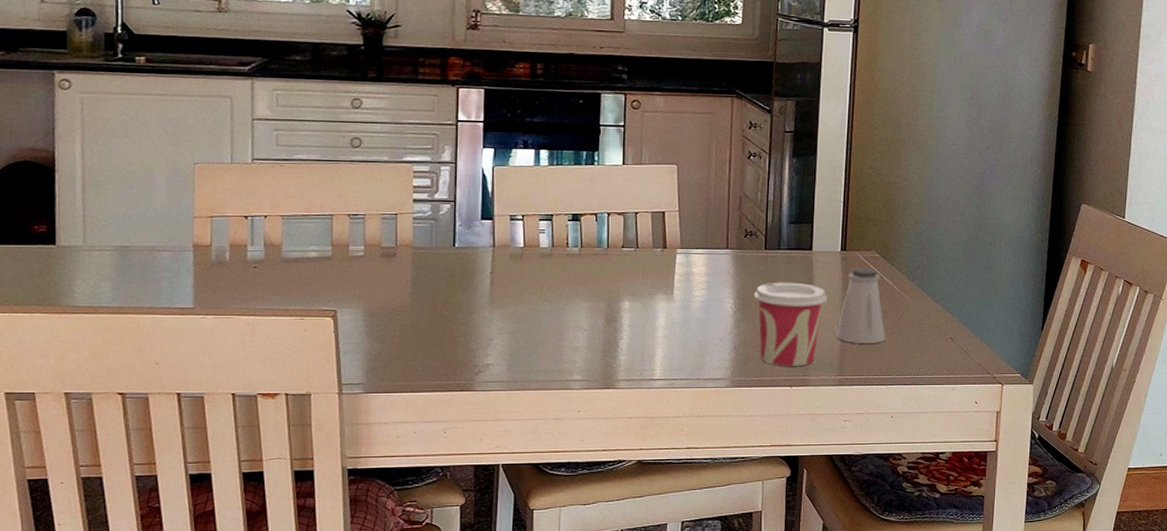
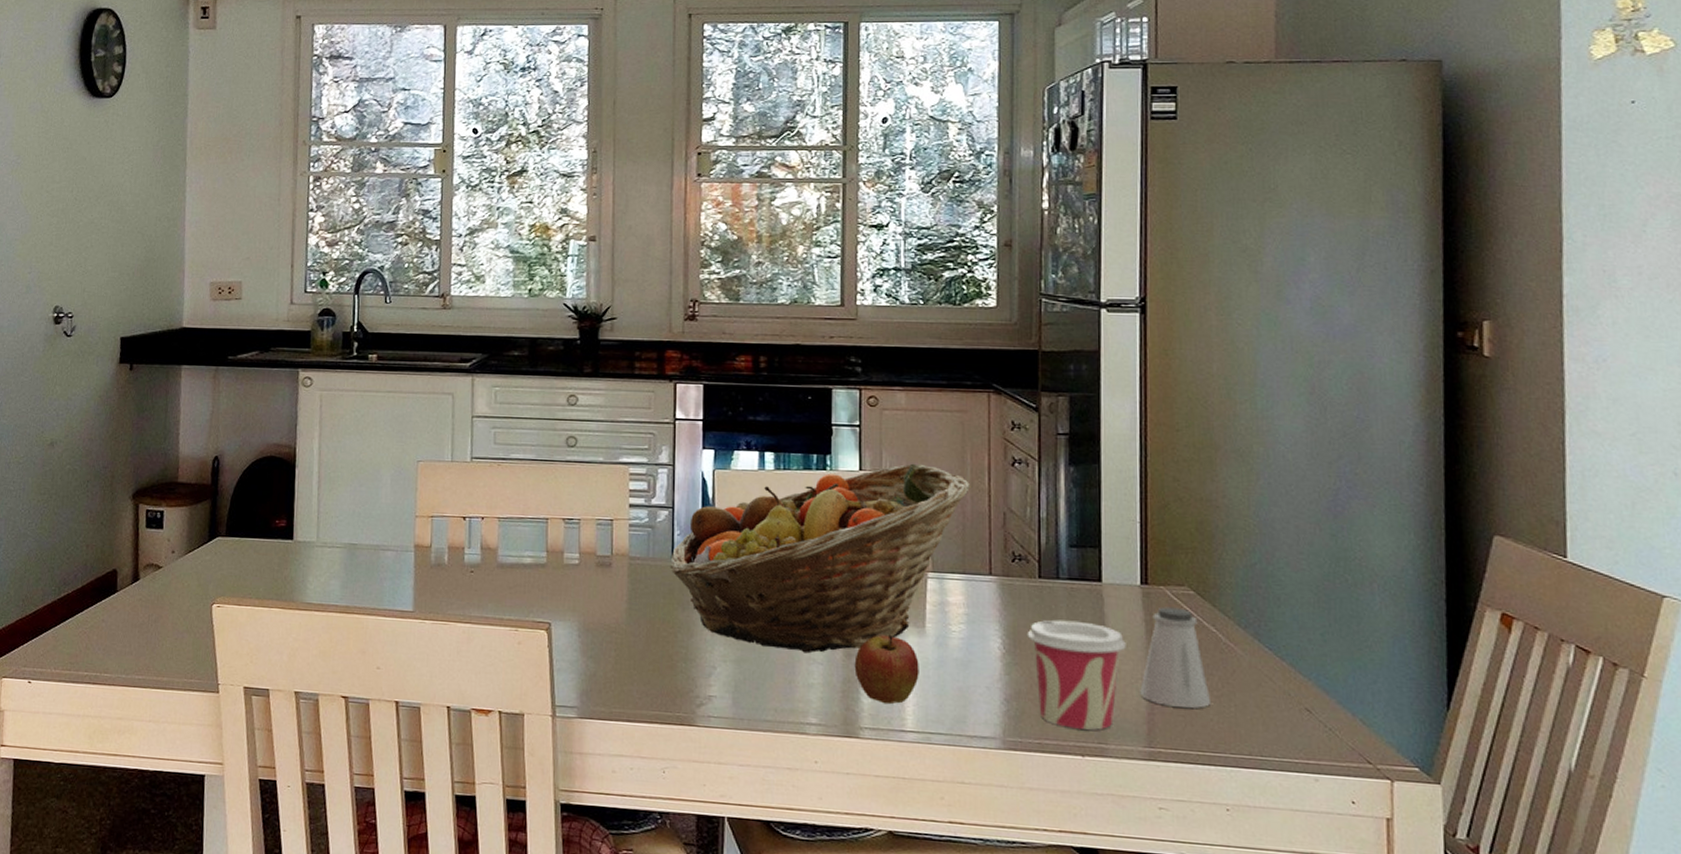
fruit basket: none [452,158,716,322] -> present [670,463,973,654]
fruit: none [614,301,667,359] -> present [854,634,919,705]

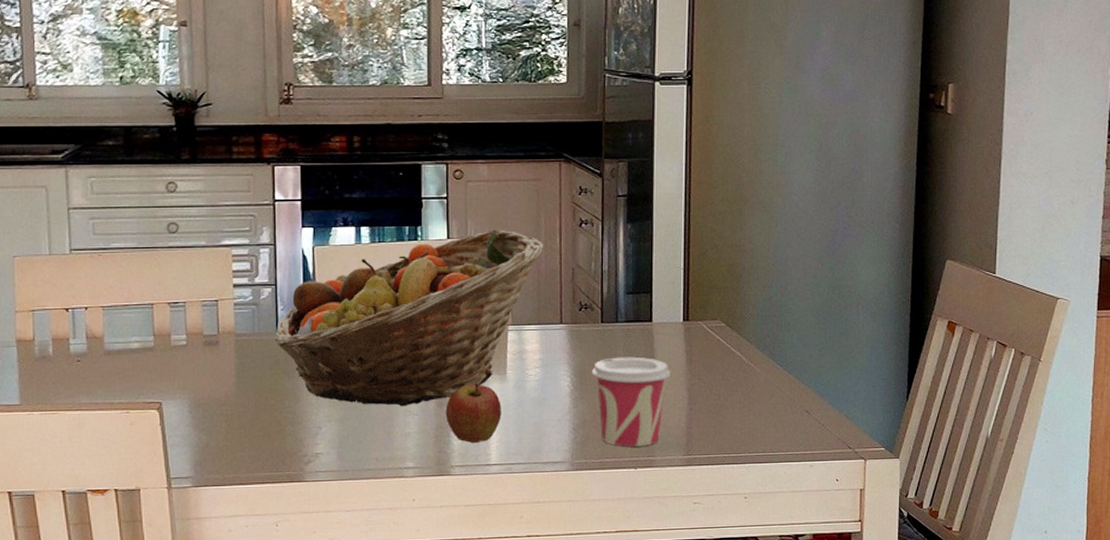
saltshaker: present [1140,606,1212,708] -> none [681,338,736,420]

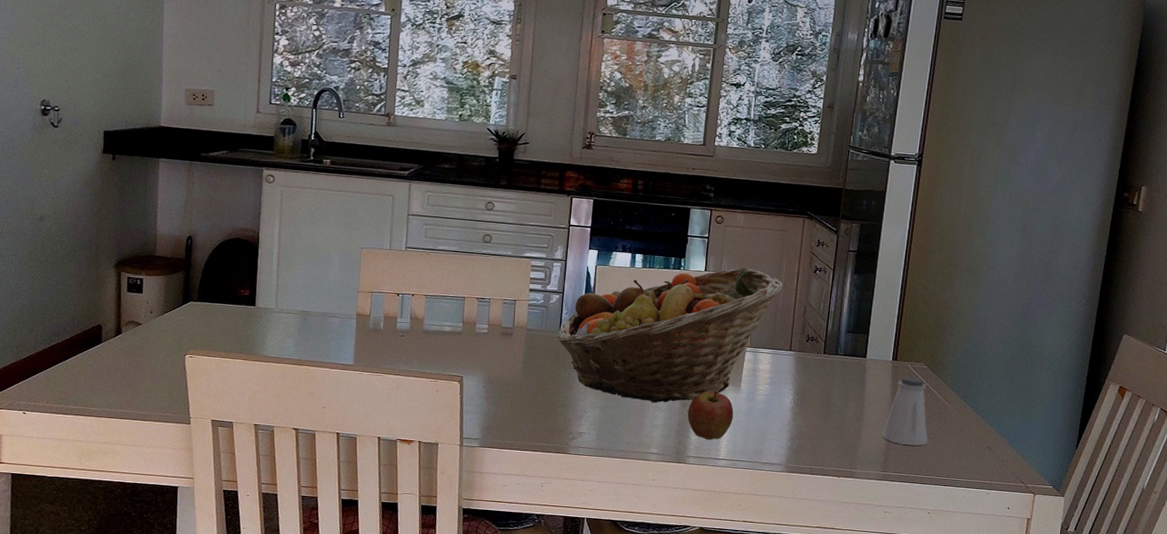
cup: present [591,357,671,447] -> none [811,383,877,460]
saltshaker: none [681,338,736,420] -> present [882,376,928,446]

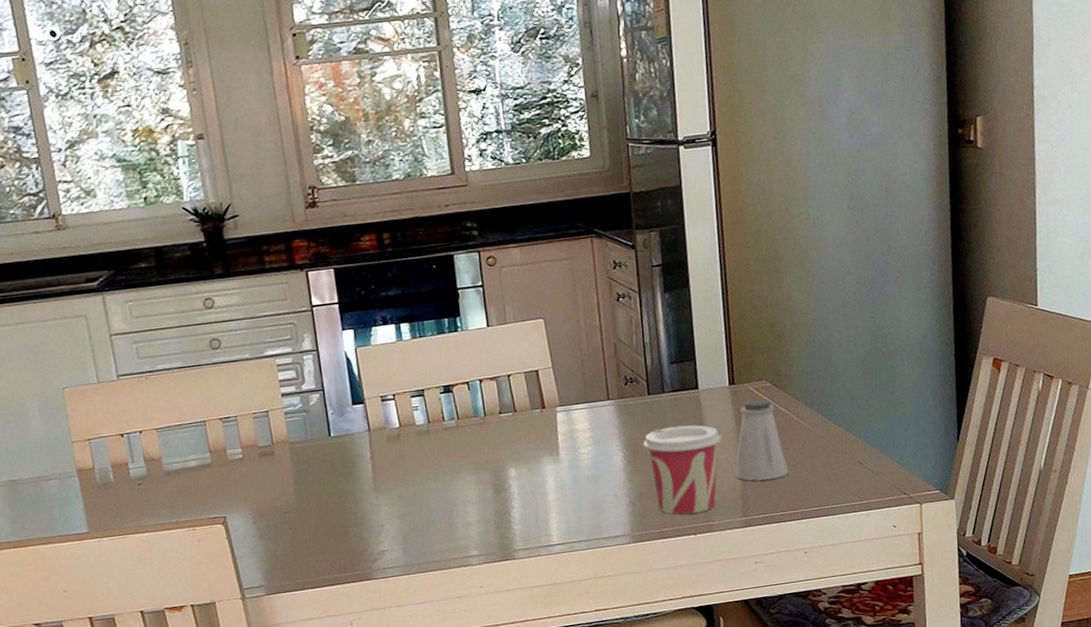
fruit basket: present [558,267,785,403] -> none [328,312,586,499]
fruit: present [687,391,734,440] -> none [503,466,559,527]
cup: none [811,383,877,460] -> present [642,425,722,515]

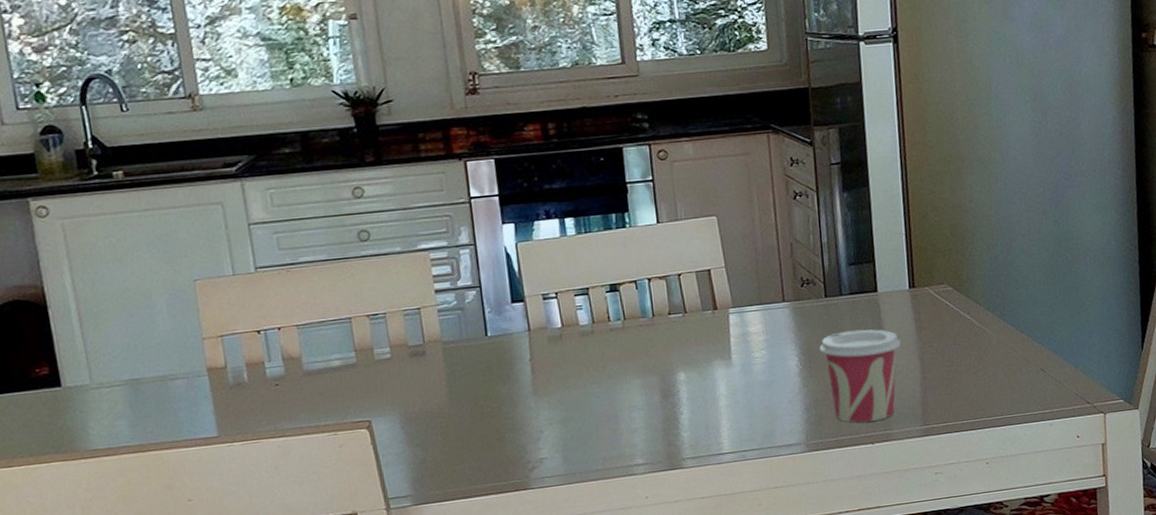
saltshaker: present [734,399,789,481] -> none [914,303,971,388]

